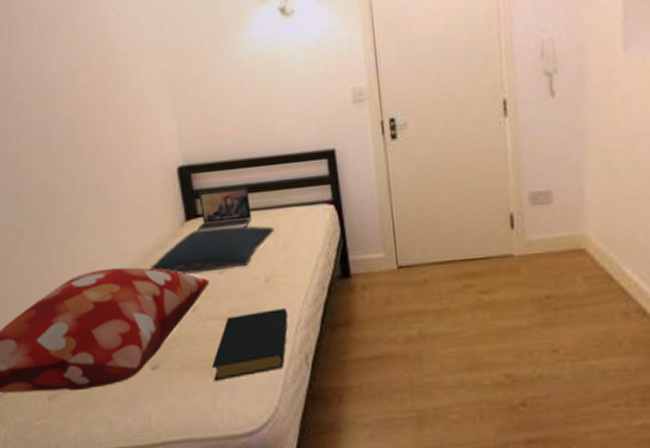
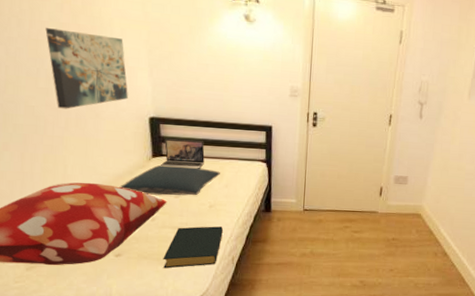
wall art: none [55,73,150,176] -> present [45,28,128,109]

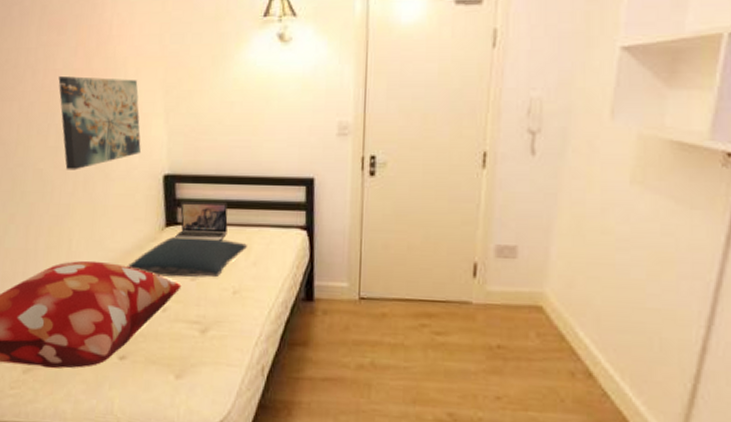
hardback book: present [163,226,224,269] -> none [174,320,251,379]

